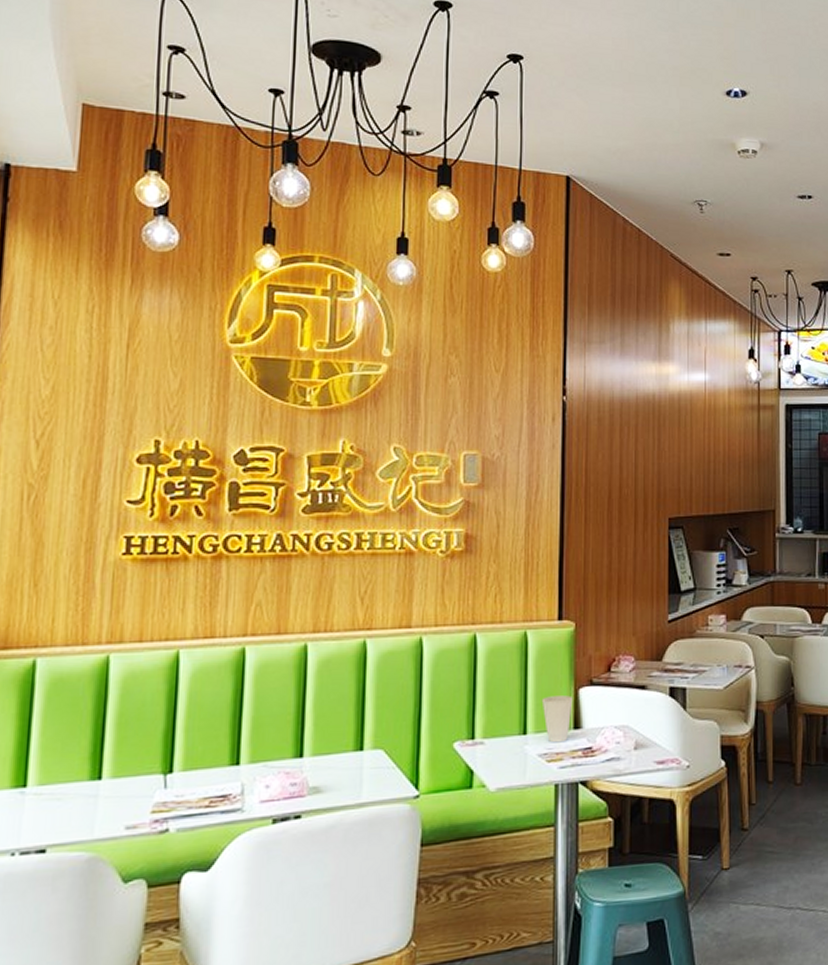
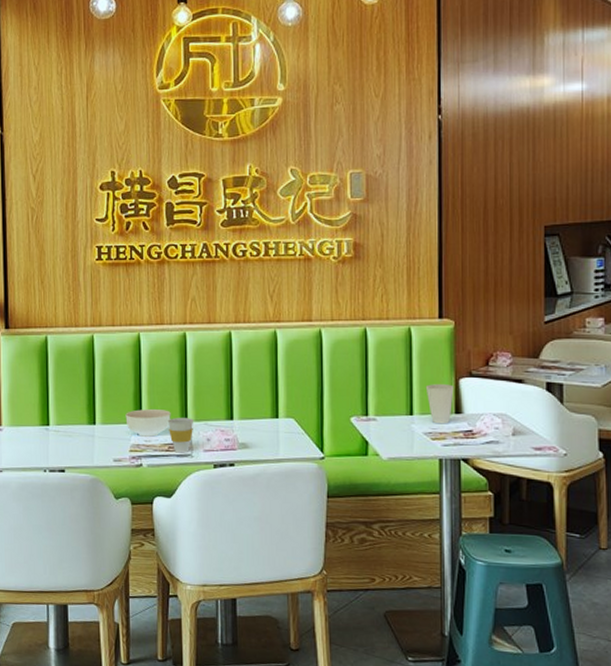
bowl: none [148,751,217,792] -> present [125,409,171,438]
cup: none [210,759,249,809] -> present [167,418,194,453]

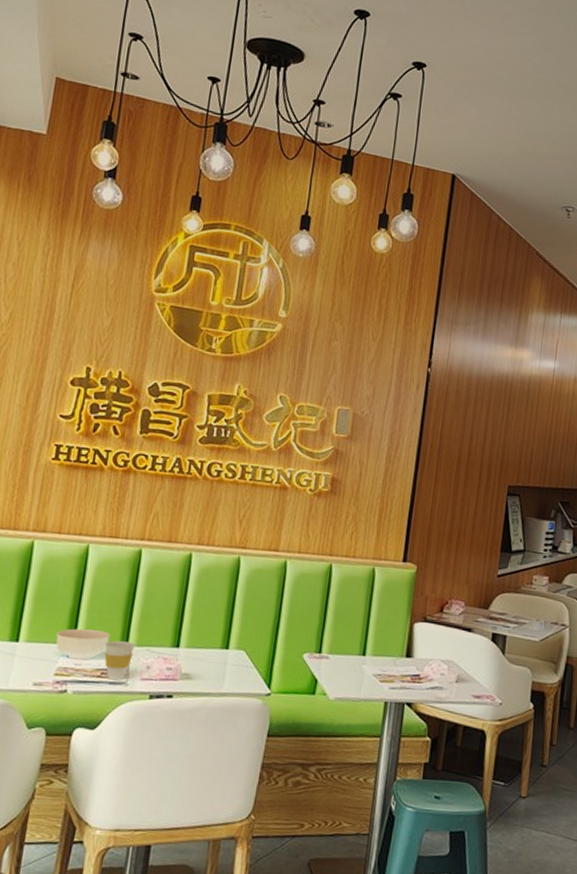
cup: present [425,384,454,424] -> none [381,626,408,667]

